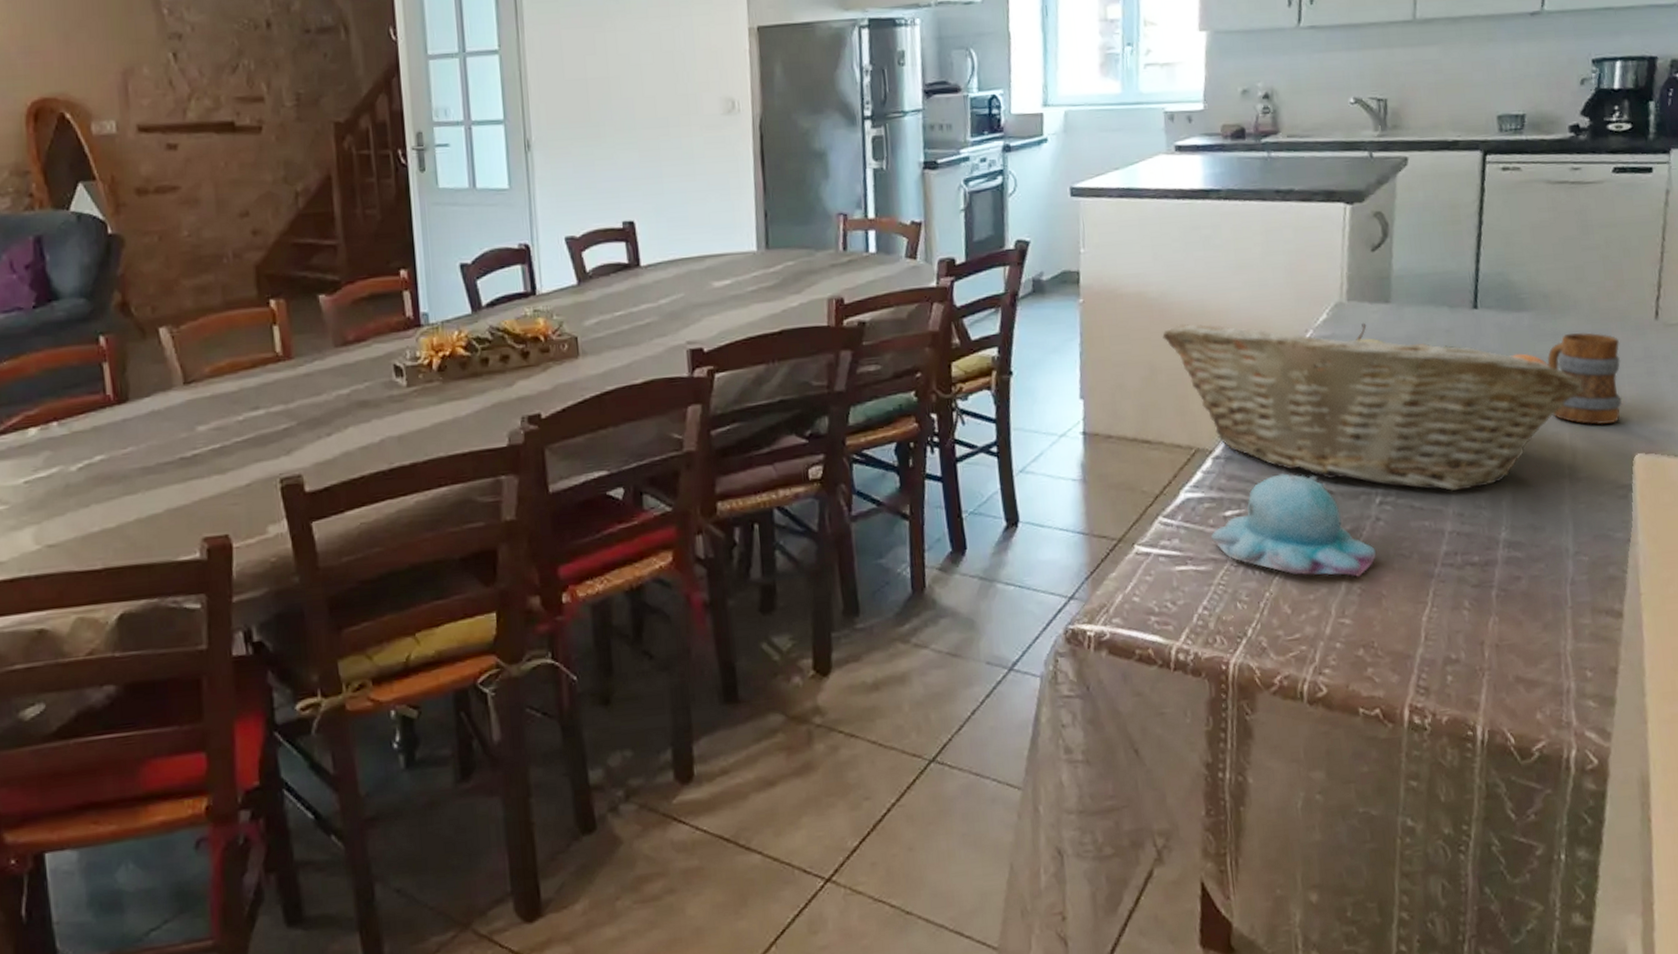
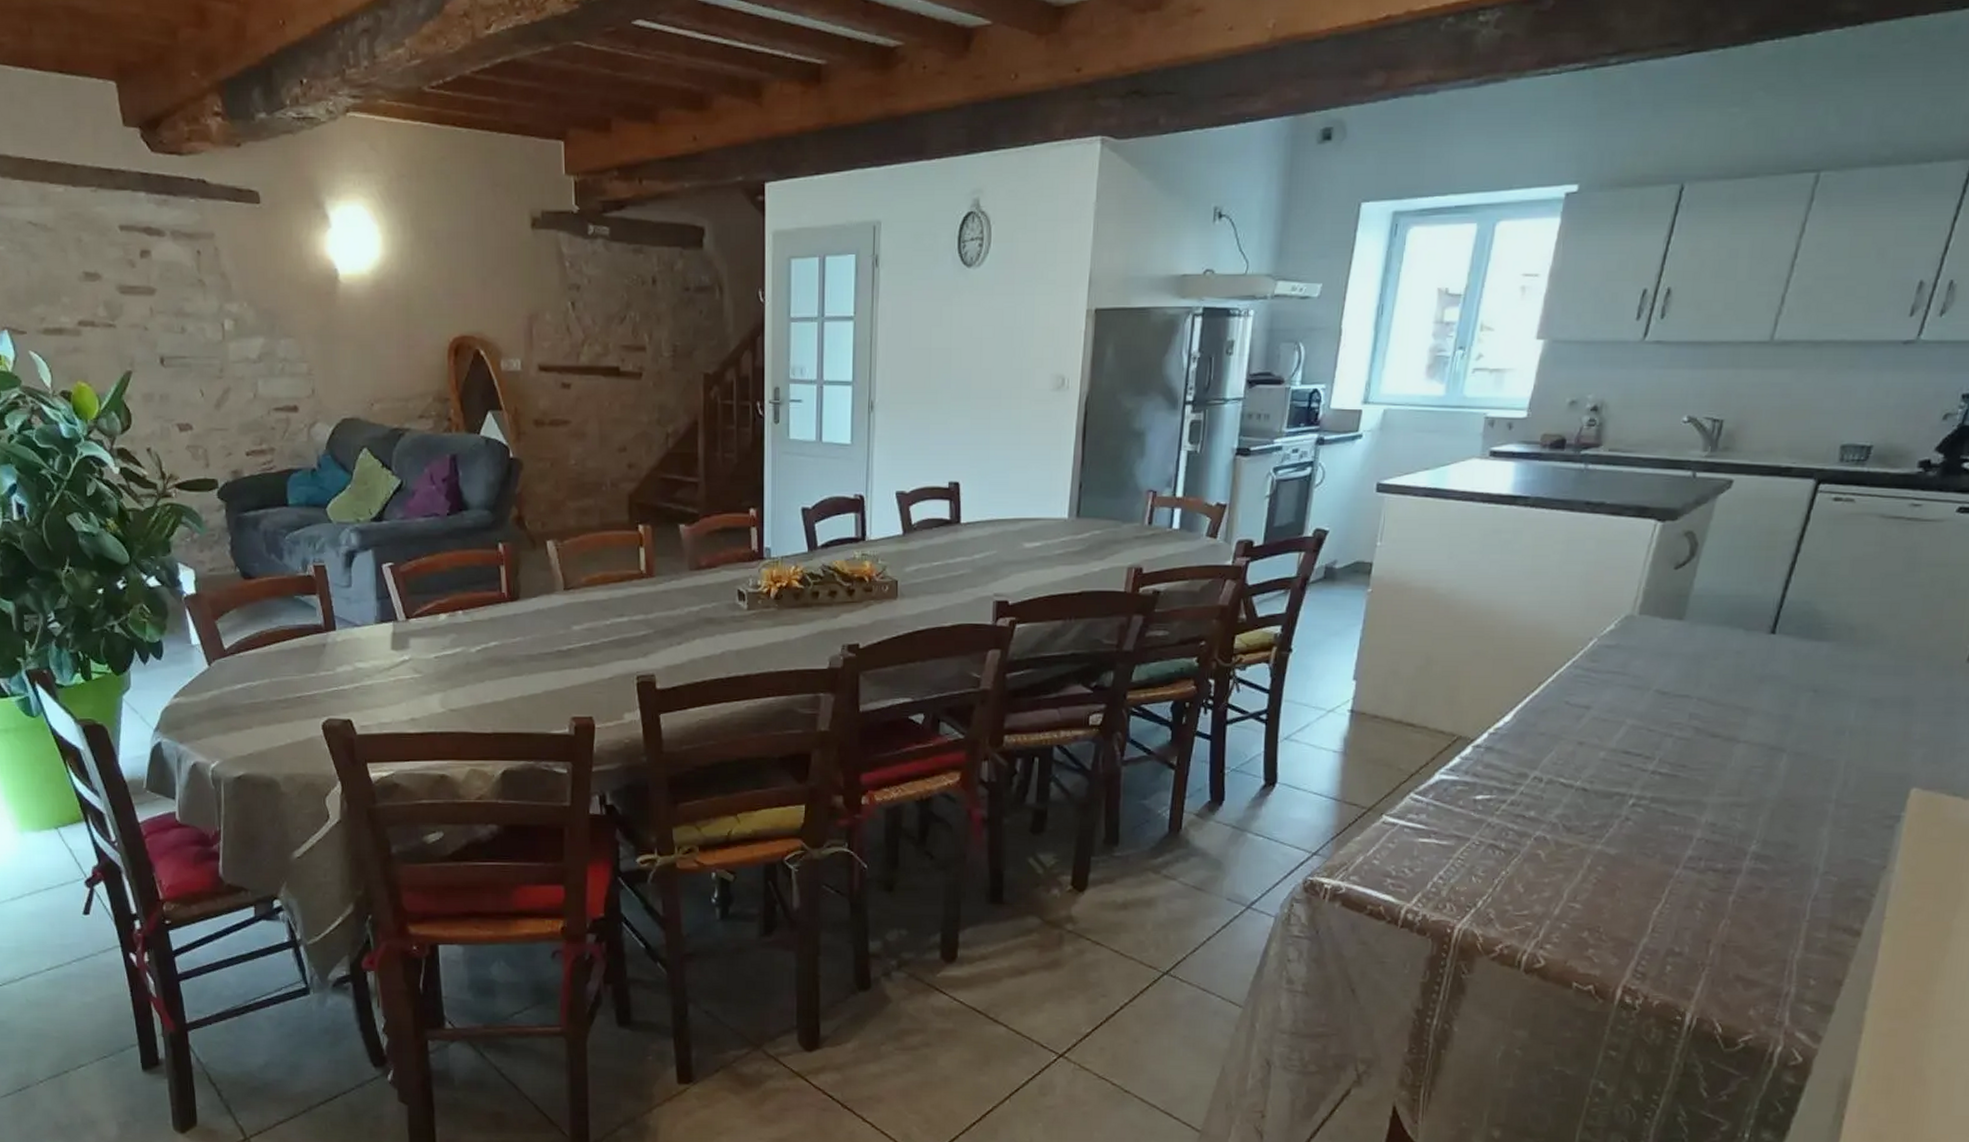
fruit basket: present [1162,322,1584,492] -> none [1444,620,1872,803]
candle: present [1210,473,1377,577] -> none [1457,768,1620,868]
mug: present [1547,332,1623,425] -> none [1832,667,1922,758]

